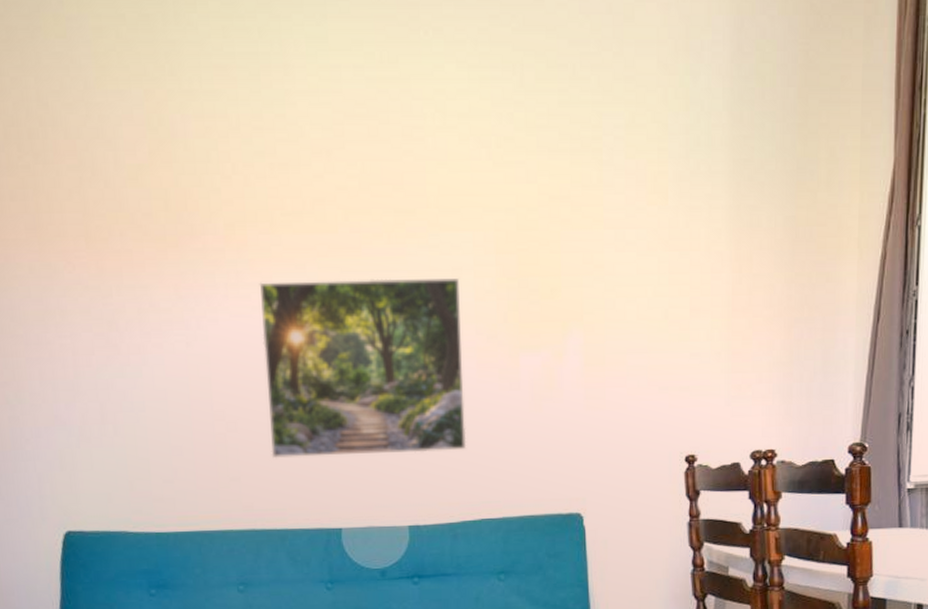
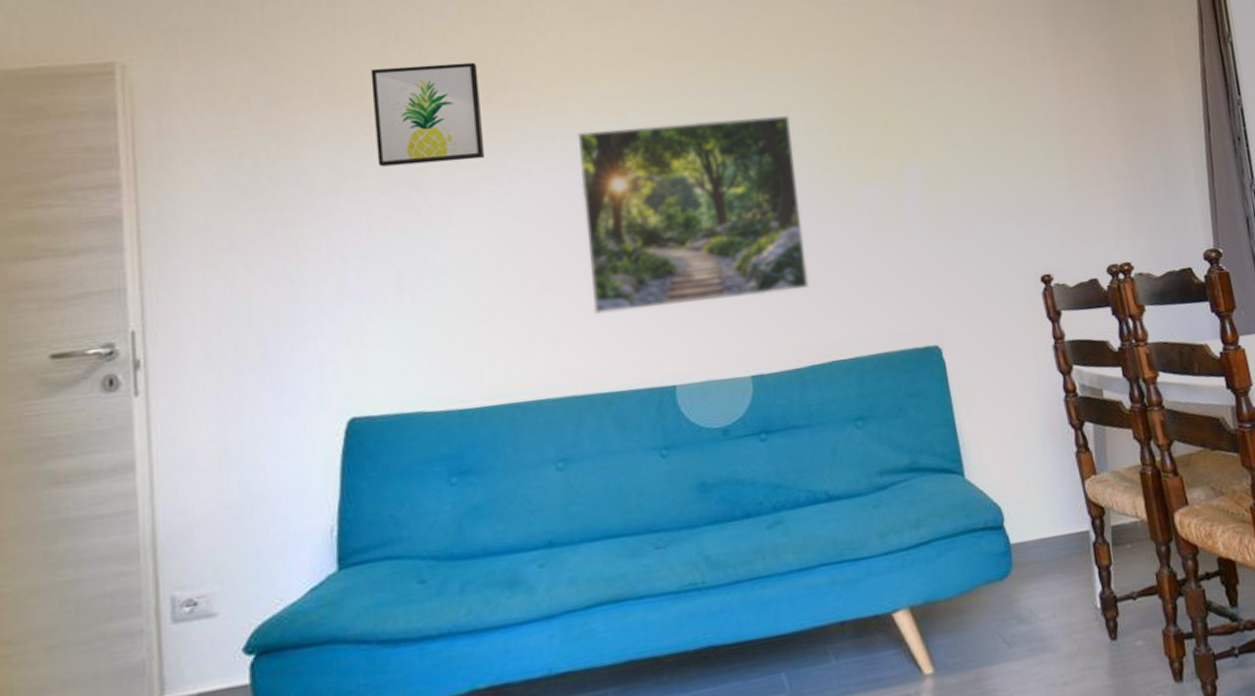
wall art: none [70,205,176,305] -> present [370,62,485,167]

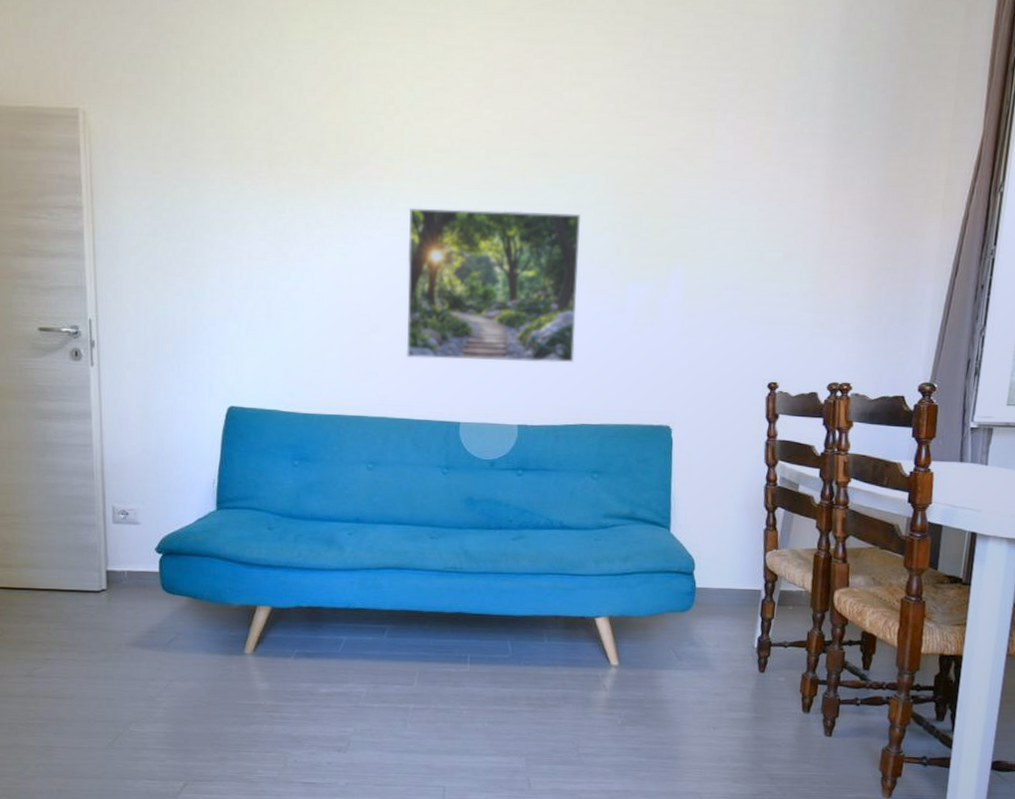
wall art: present [370,62,485,167] -> none [258,134,338,220]

